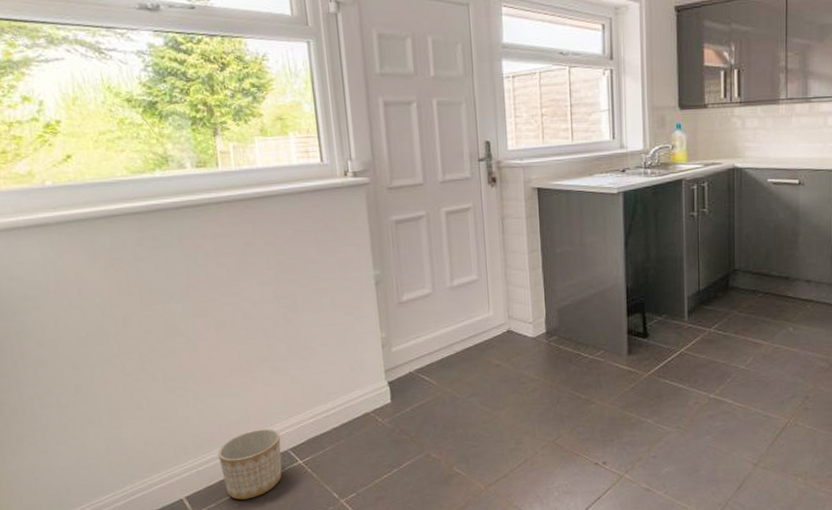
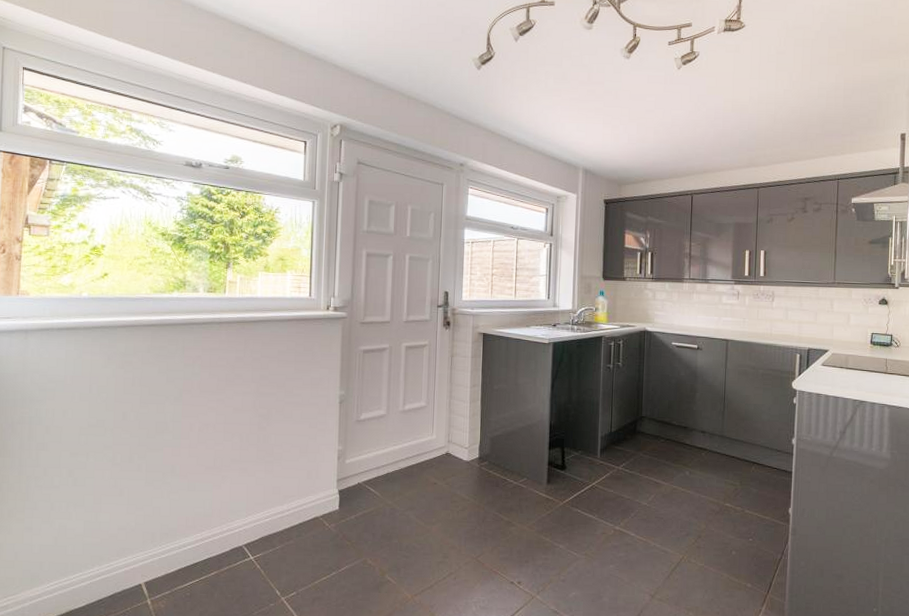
planter: present [218,428,282,500] -> none [180,523,238,590]

